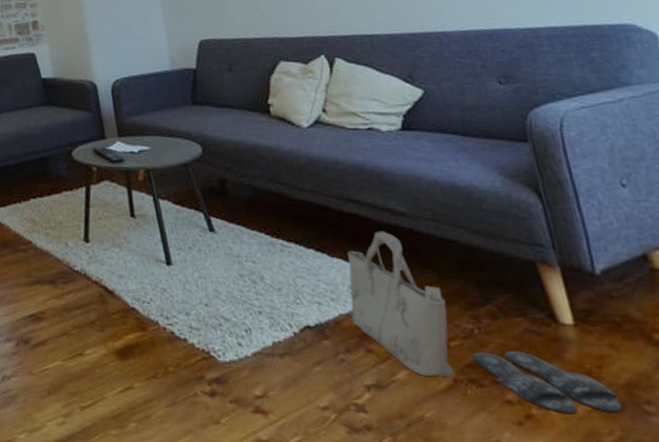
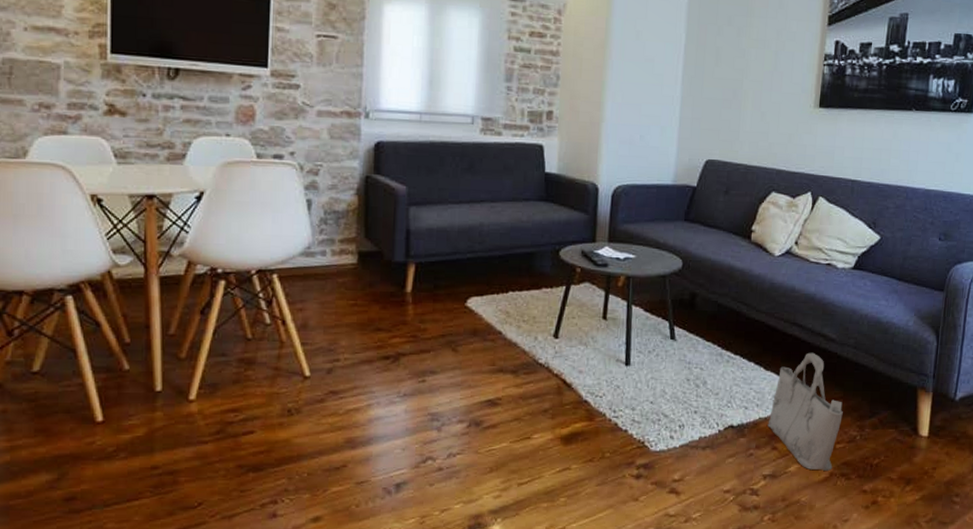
slippers: present [471,351,623,415] -> none [848,453,940,502]

